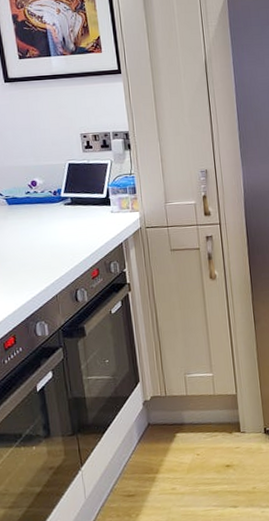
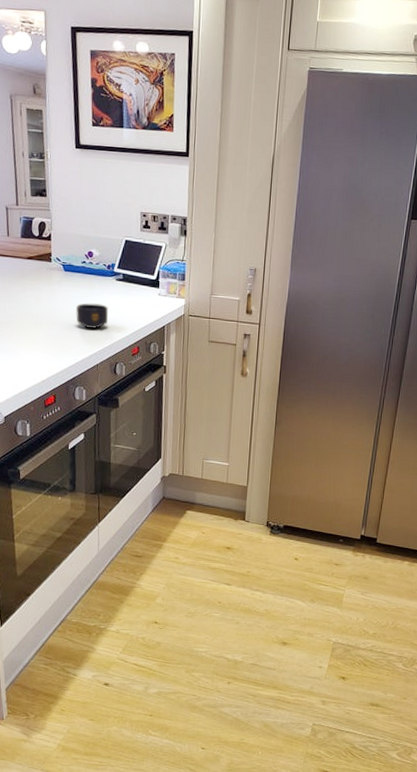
mug: none [25,231,62,260] -> present [75,303,109,329]

